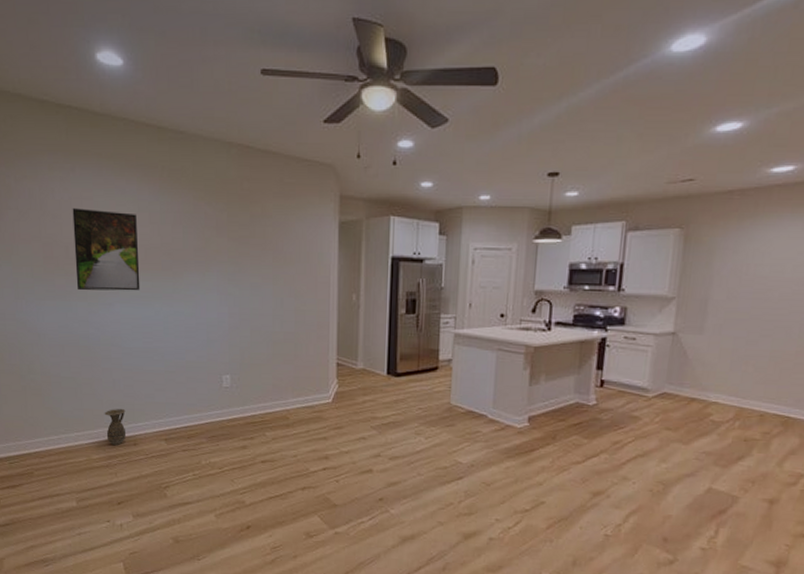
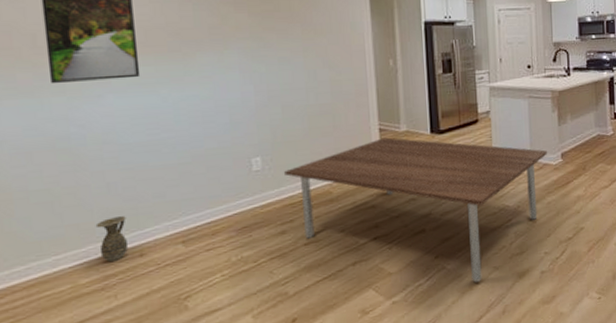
dining table: none [249,372,513,533] -> present [284,137,548,283]

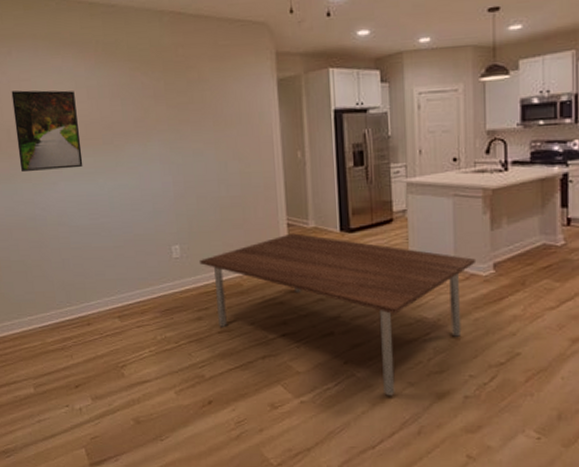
ceramic jug: present [95,216,129,263] -> none [55,289,80,327]

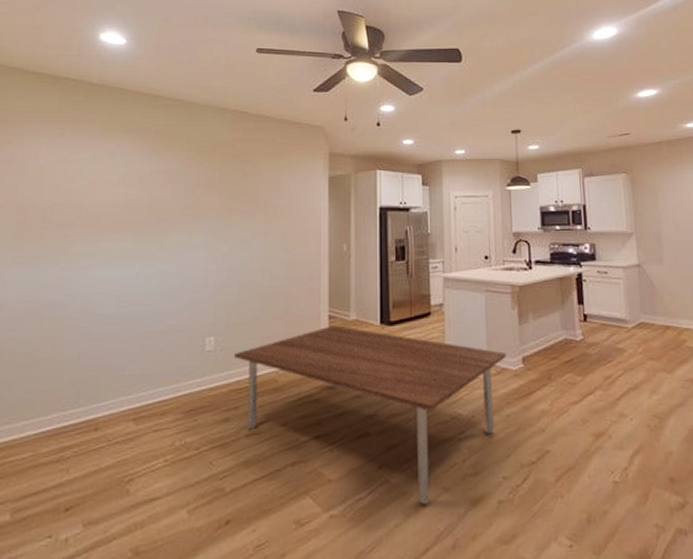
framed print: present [11,90,83,173] -> none [49,171,125,255]

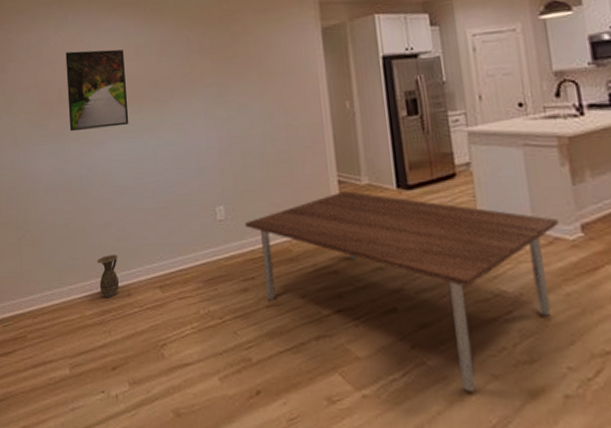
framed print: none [49,171,125,255] -> present [65,49,129,132]
ceramic jug: none [61,387,89,434] -> present [96,255,120,299]

